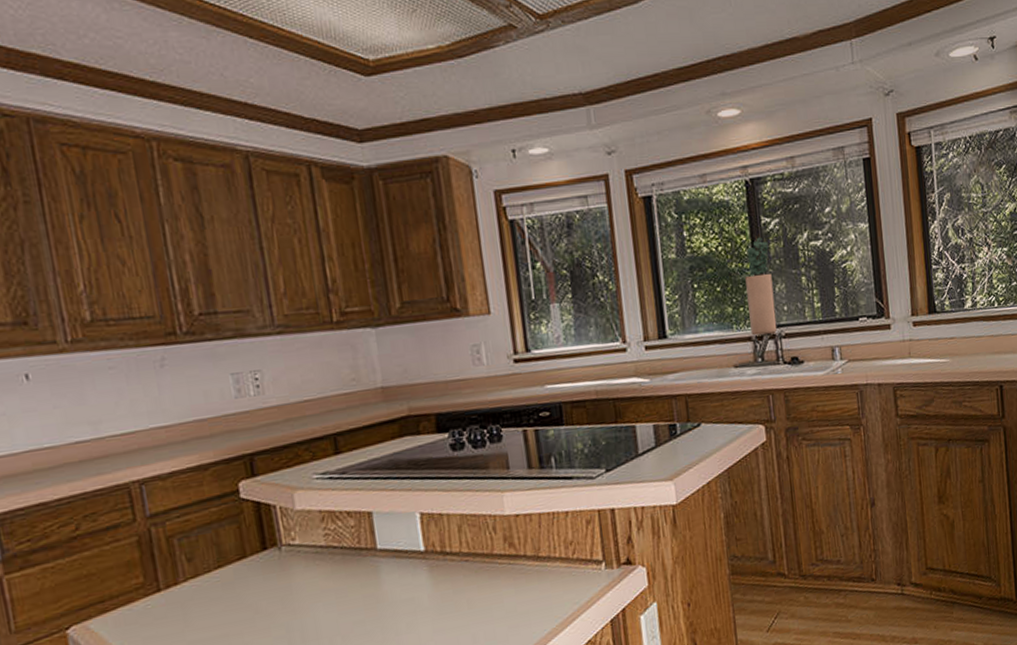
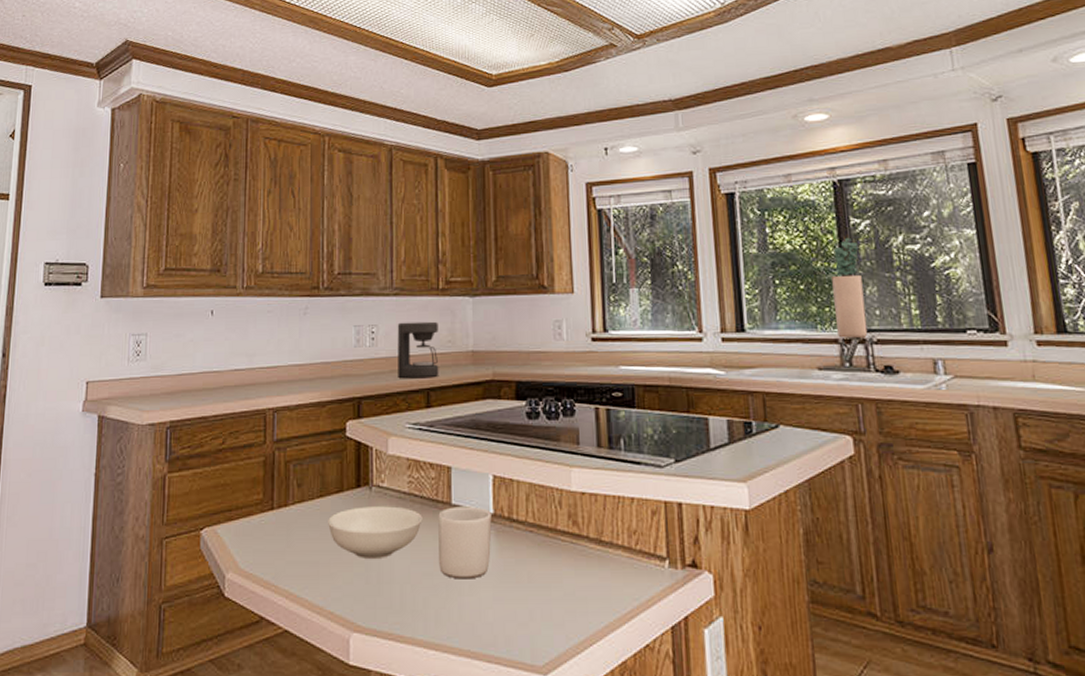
bowl: none [232,561,346,622] -> present [328,506,423,558]
coffee maker: none [286,359,346,427] -> present [397,321,439,379]
mug: none [363,546,426,621] -> present [438,506,492,579]

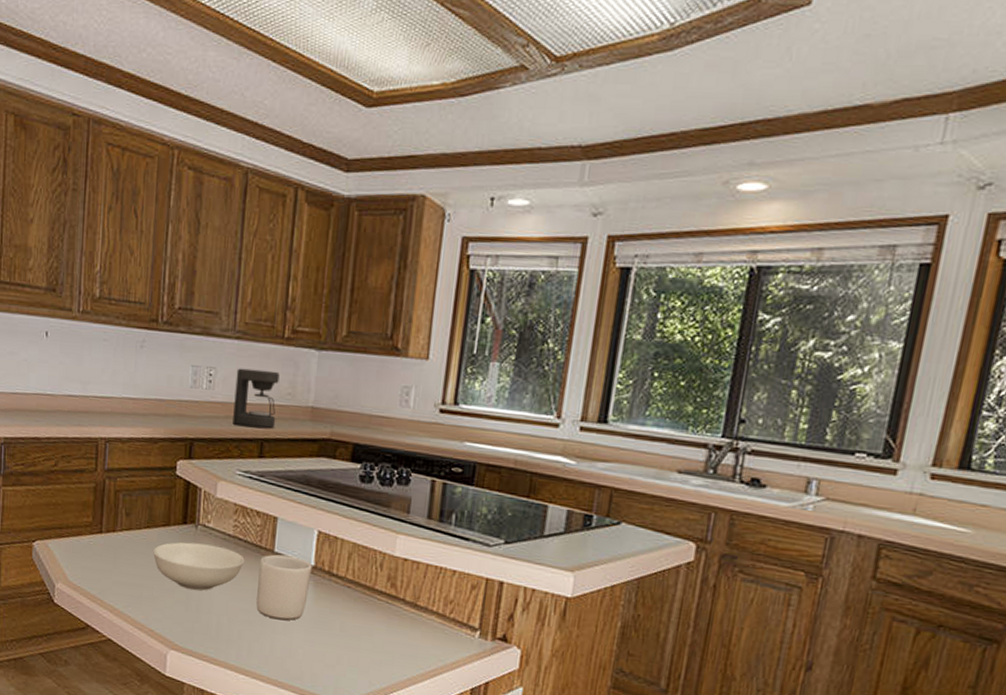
vase: present [832,233,868,338] -> none [709,329,760,446]

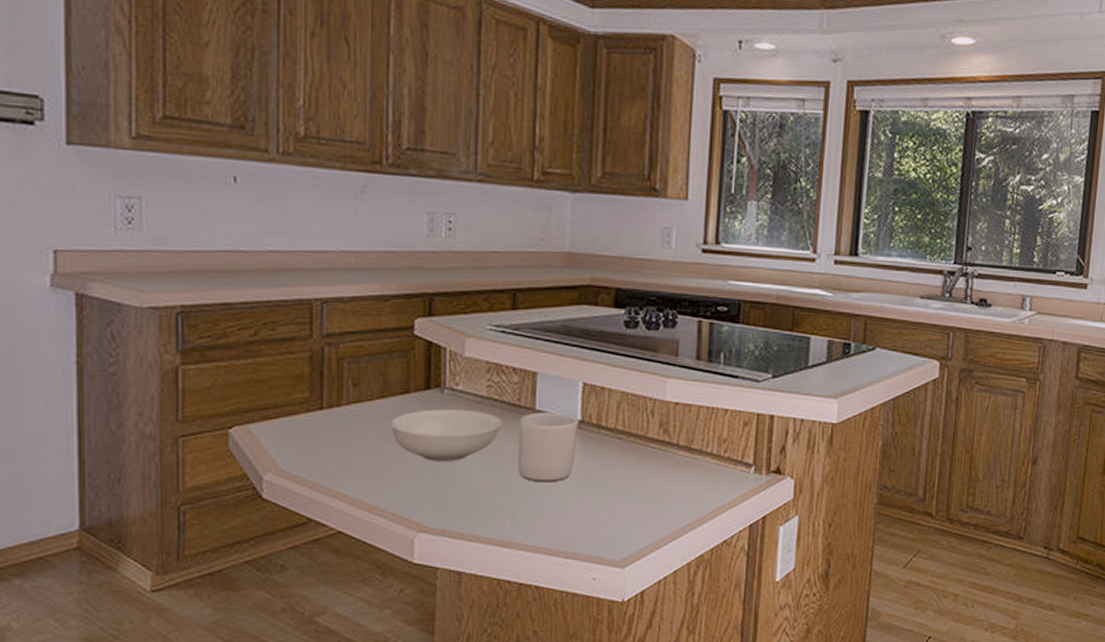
coffee maker: present [233,368,280,429] -> none [479,213,530,278]

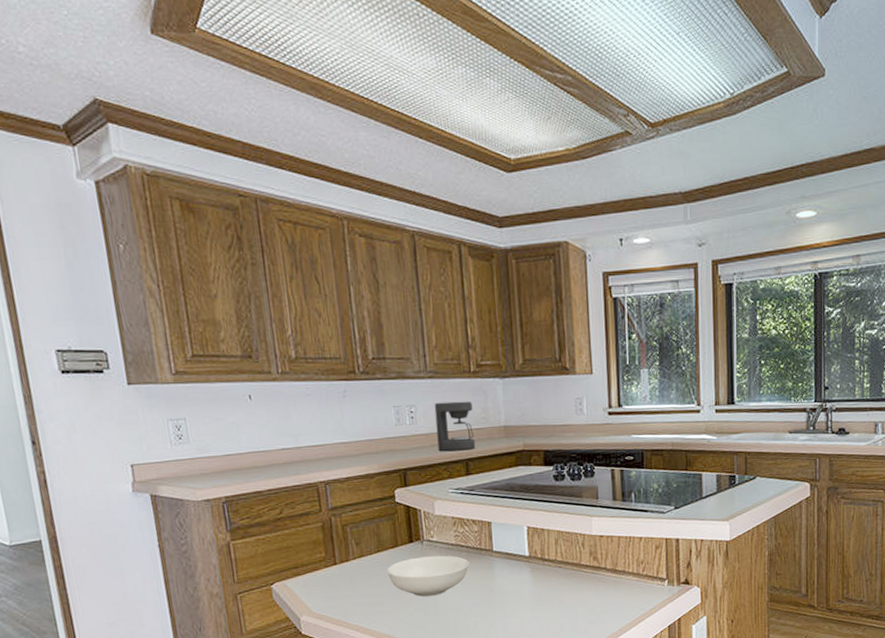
coffee maker: none [479,213,530,278] -> present [434,401,476,452]
mug: present [518,412,579,482] -> none [482,551,528,606]

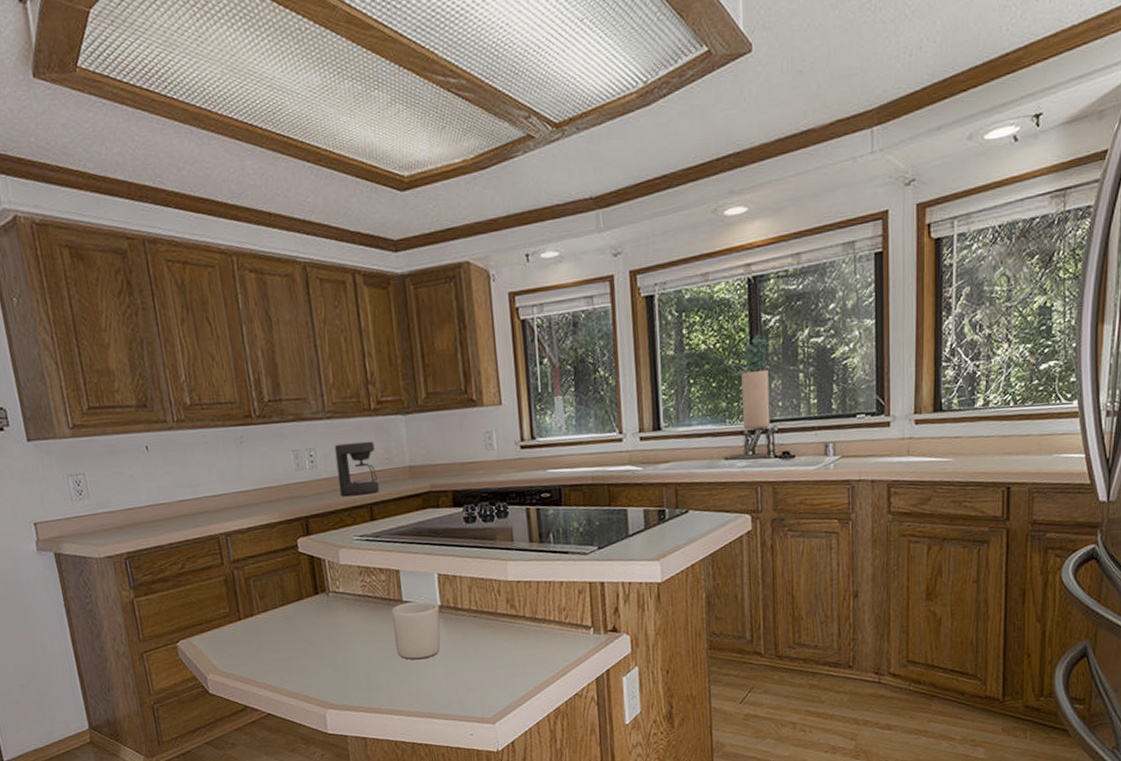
bowl: present [387,555,469,597] -> none [292,607,378,652]
mug: none [482,551,528,606] -> present [391,601,441,660]
vase: none [806,320,829,408] -> present [741,330,771,430]

